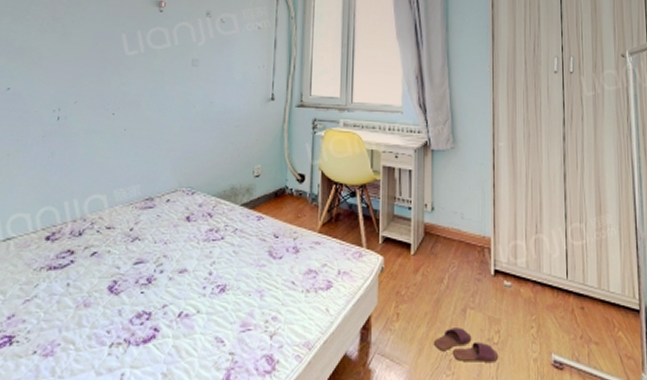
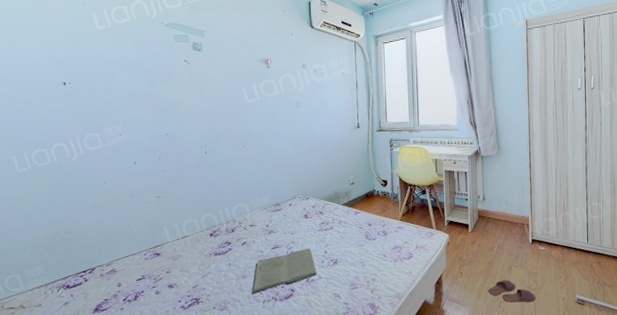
book: none [94,267,195,333] -> present [251,249,317,294]

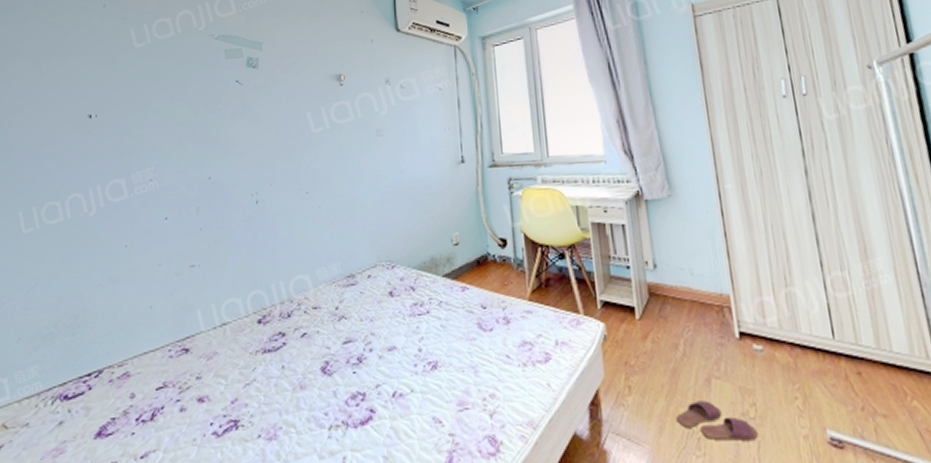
book: present [251,249,317,294] -> none [313,344,408,415]

